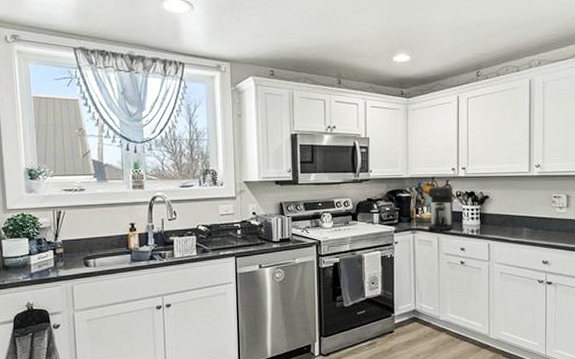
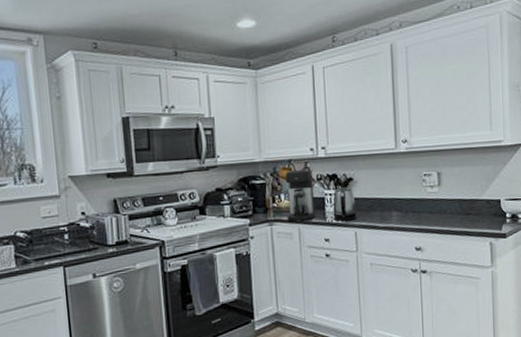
kettle: none [469,204,490,233] -> present [332,187,357,222]

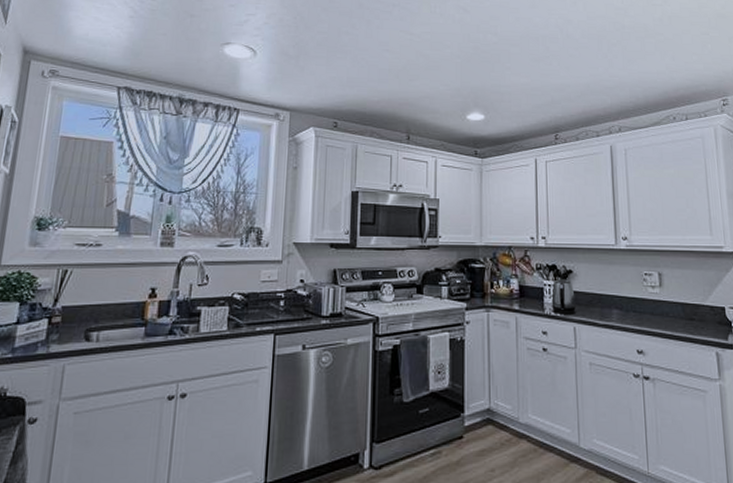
coffee maker: present [285,169,316,222] -> none [504,258,534,311]

